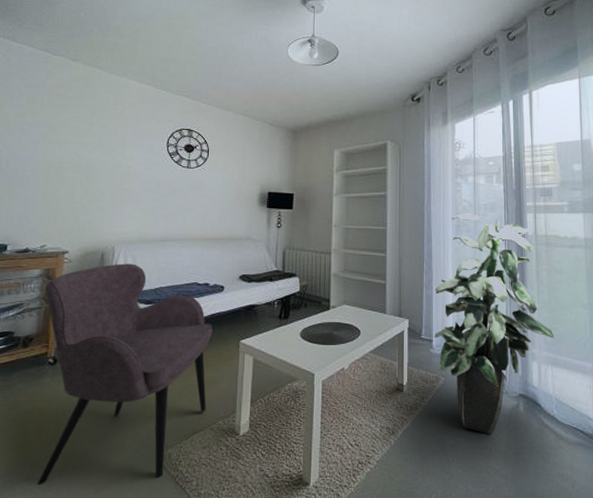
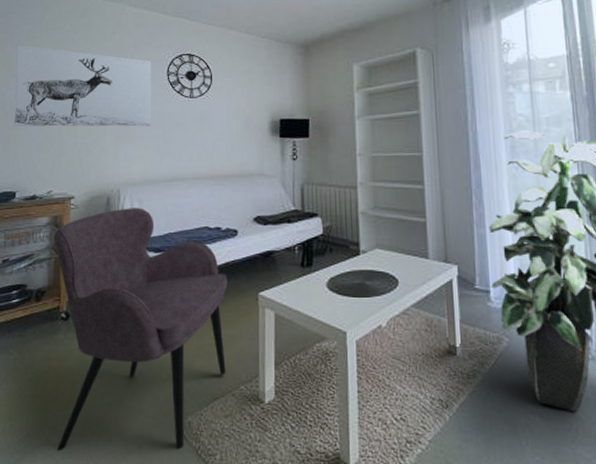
wall art: none [9,106,153,191] -> present [14,44,152,127]

